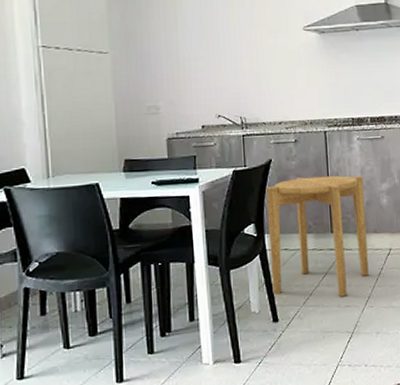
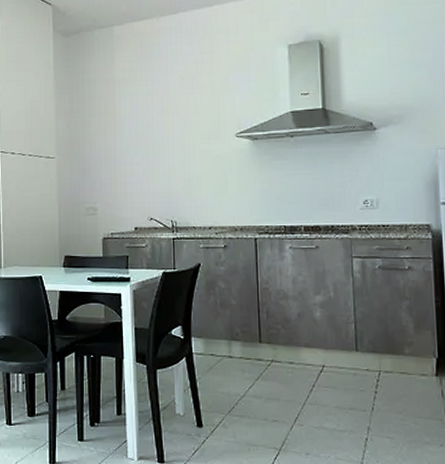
side table: present [265,175,369,297] -> none [194,283,299,410]

